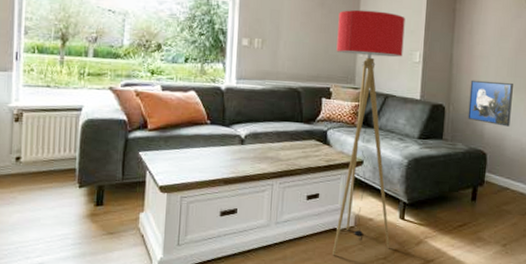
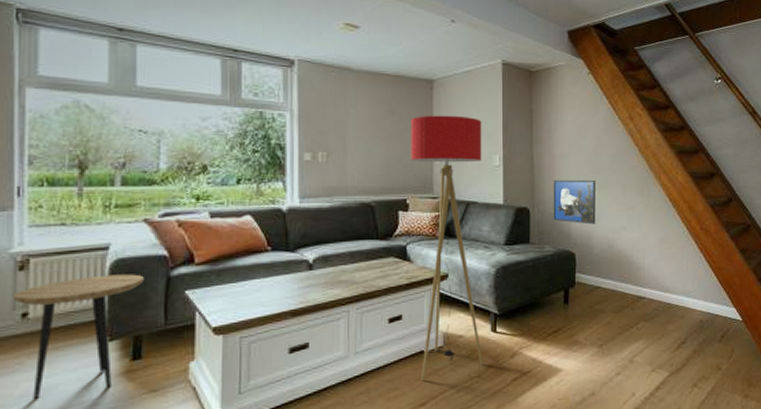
side table: none [10,132,107,229] -> present [12,274,144,400]

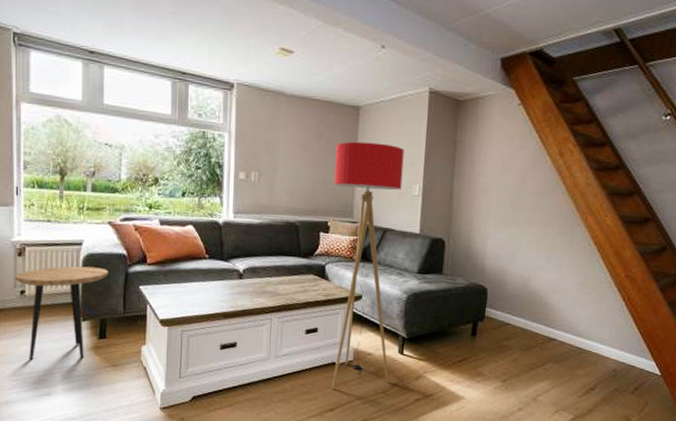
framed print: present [553,179,596,224] -> none [468,213,516,261]

